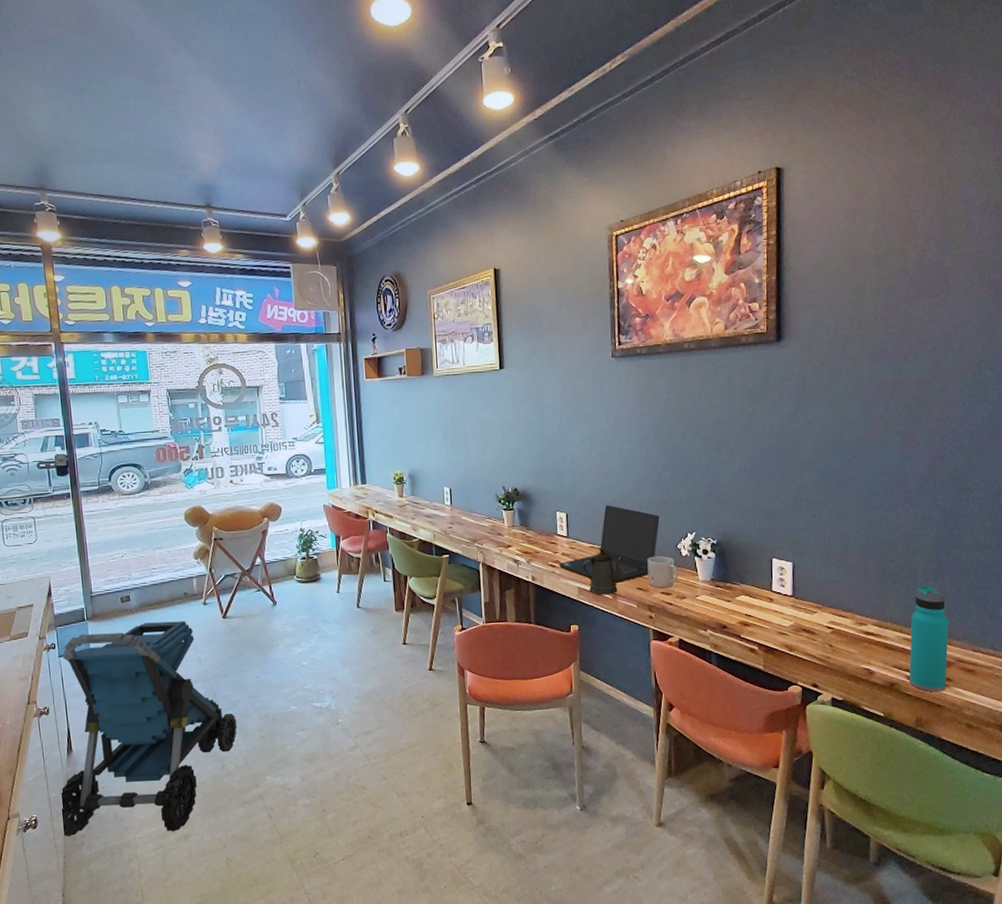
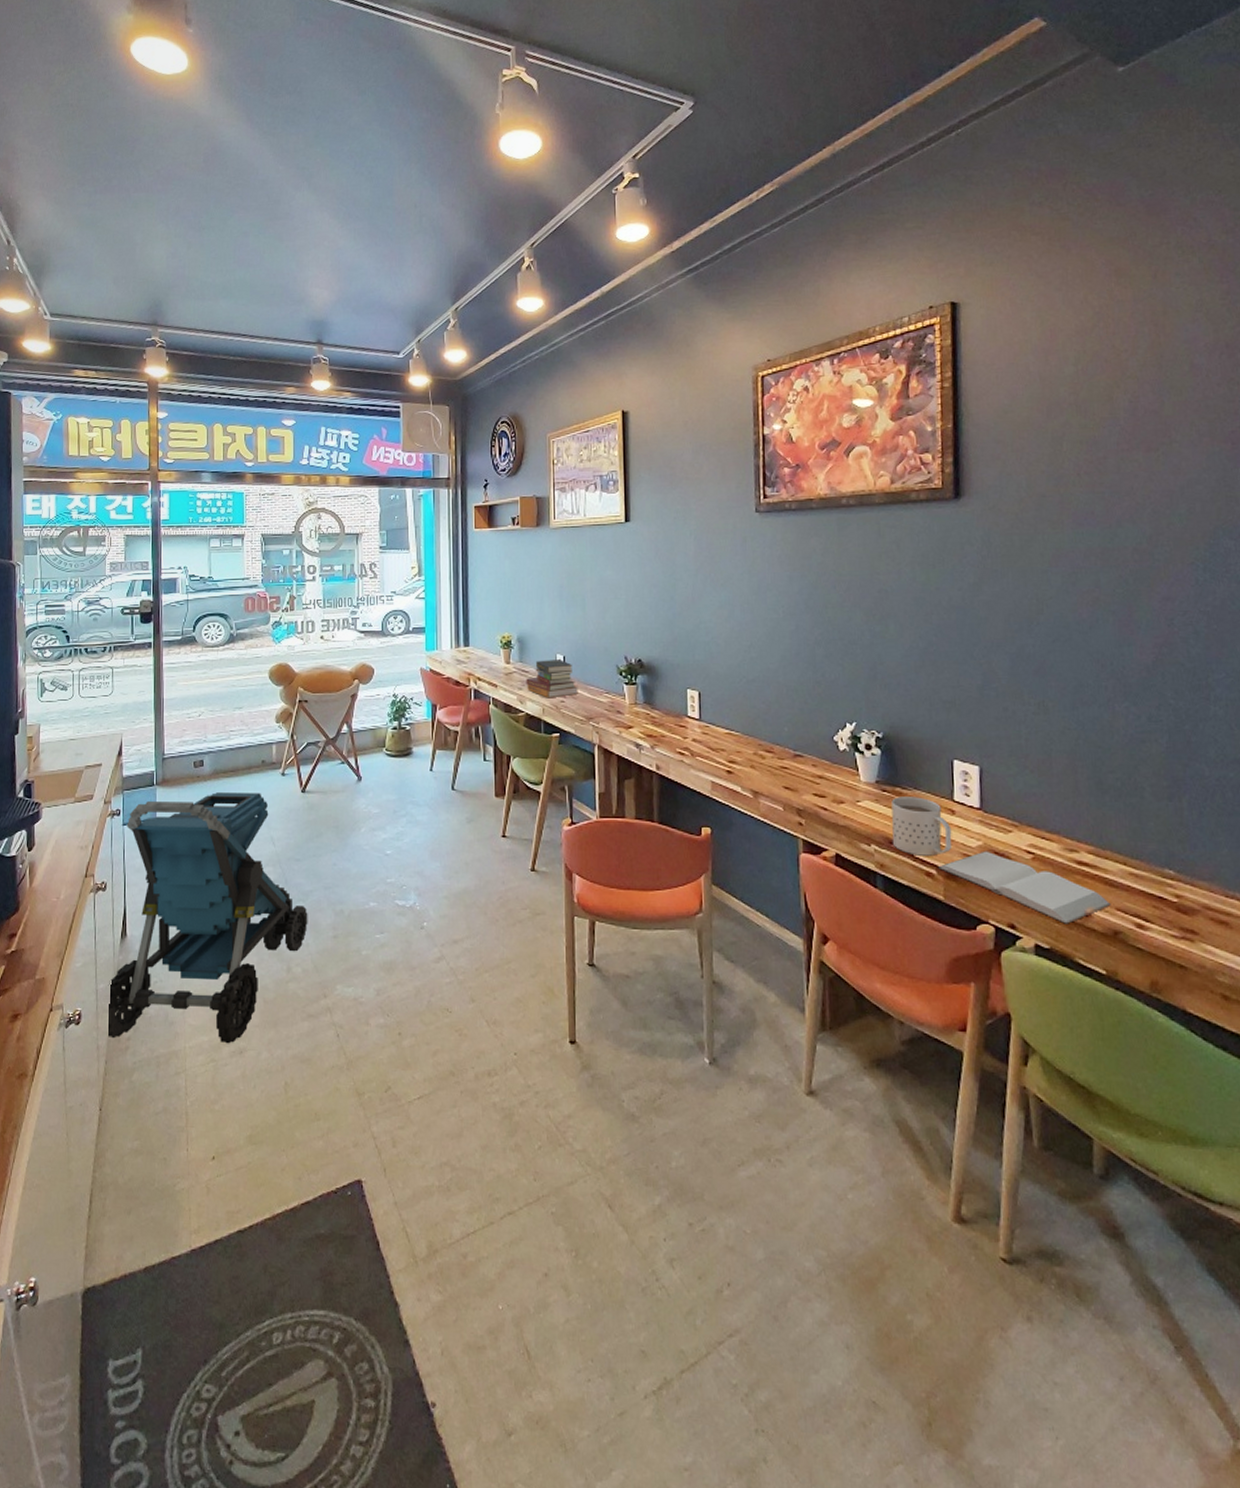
books: none [417,492,464,526] -> present [526,660,578,699]
laptop: present [559,505,660,584] -> none [689,684,812,780]
coffee pot: present [582,546,623,595] -> none [717,733,767,793]
mug: present [647,555,679,589] -> none [796,748,835,789]
mug: none [723,589,771,636] -> present [891,797,952,856]
book: none [759,628,889,681] -> present [938,851,1111,924]
water bottle: present [909,586,949,692] -> none [1138,807,1191,948]

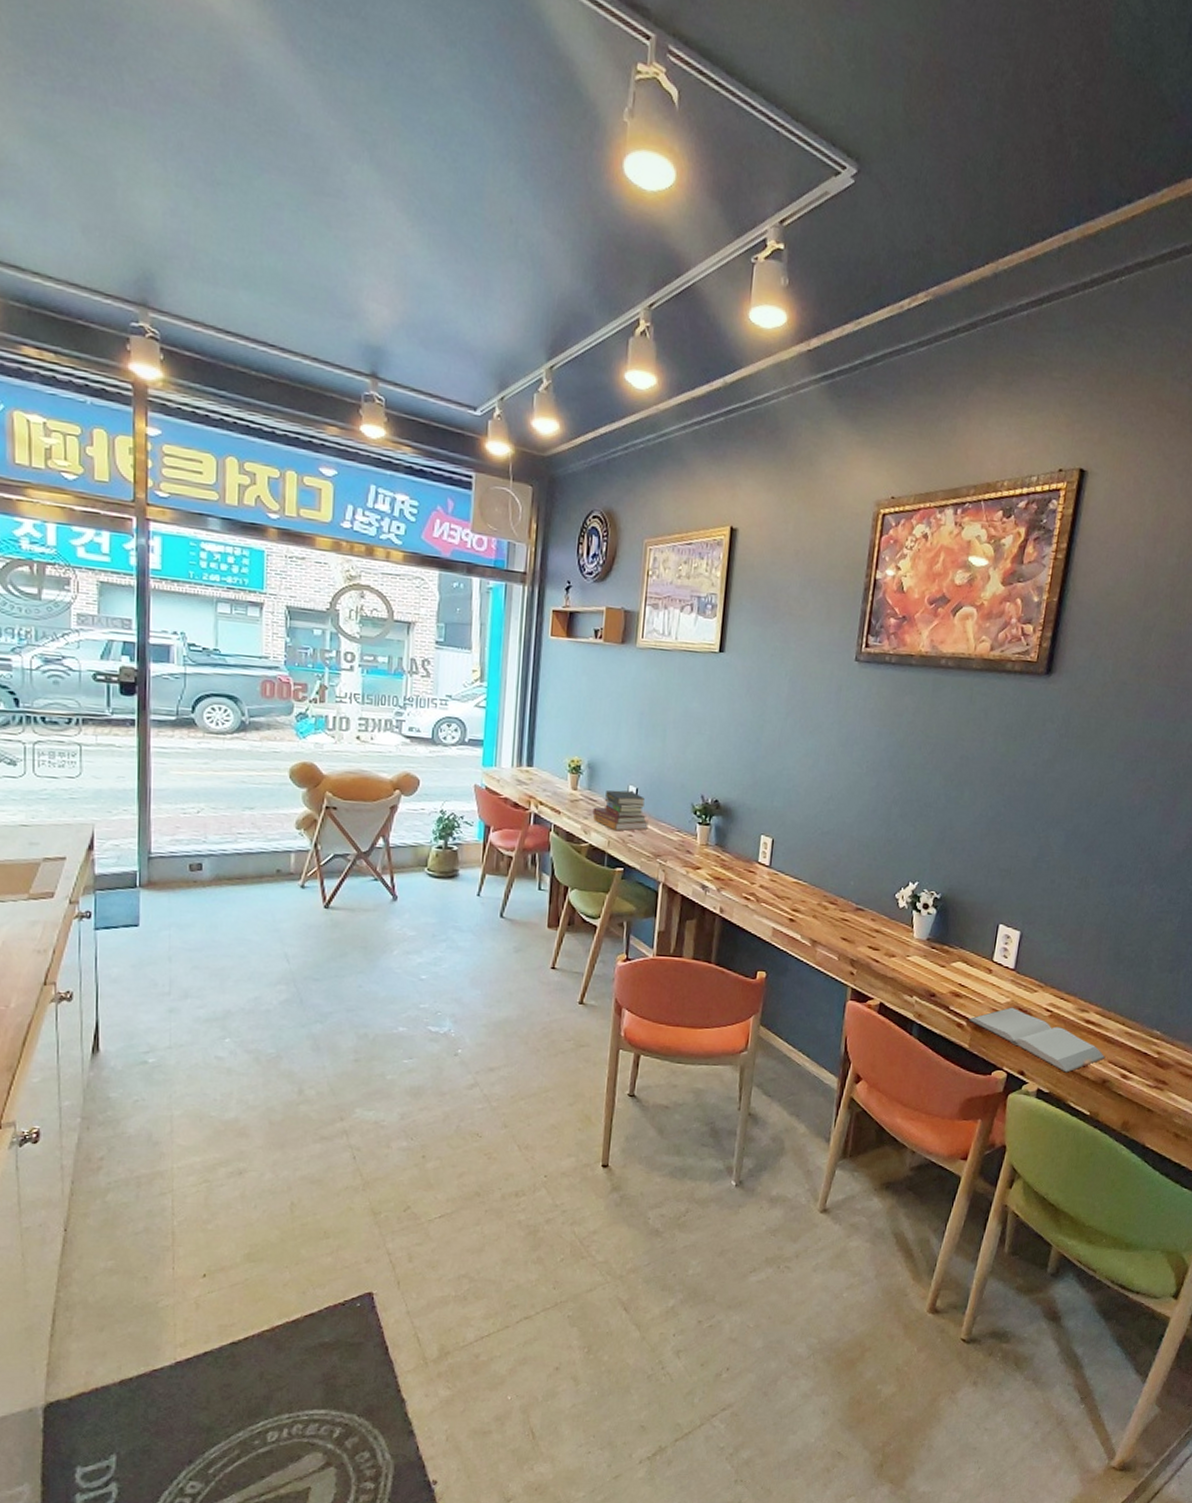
baby buggy: present [108,792,308,1044] -> none [75,901,326,1165]
mug: present [891,797,952,856] -> none [932,954,987,1009]

